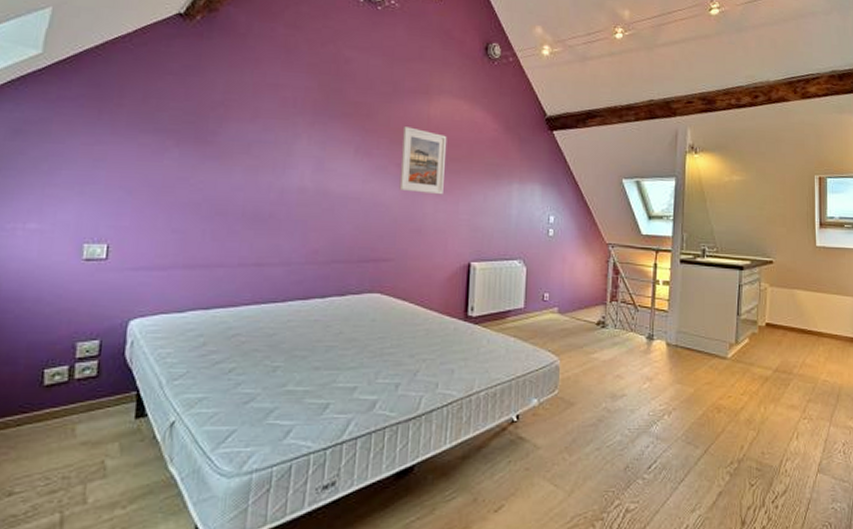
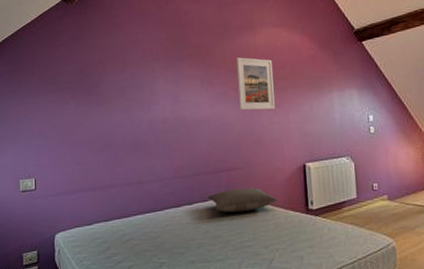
pillow: none [345,284,432,313] -> present [207,188,277,213]

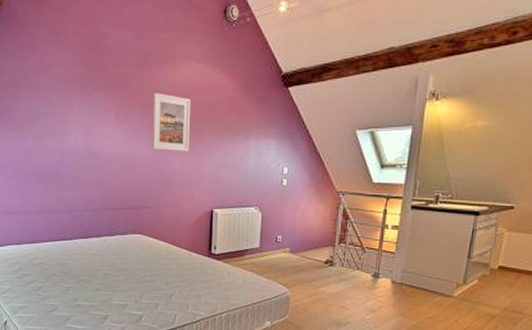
pillow: present [207,188,277,213] -> none [114,227,182,250]

